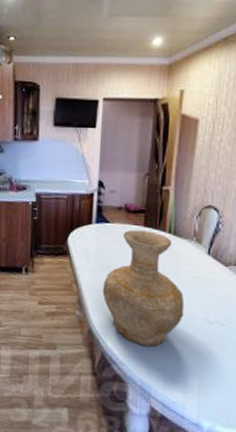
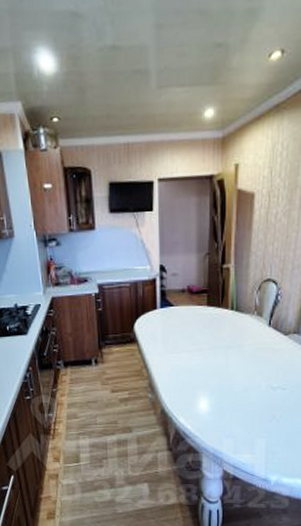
vase: present [102,229,185,347] -> none [171,310,250,418]

